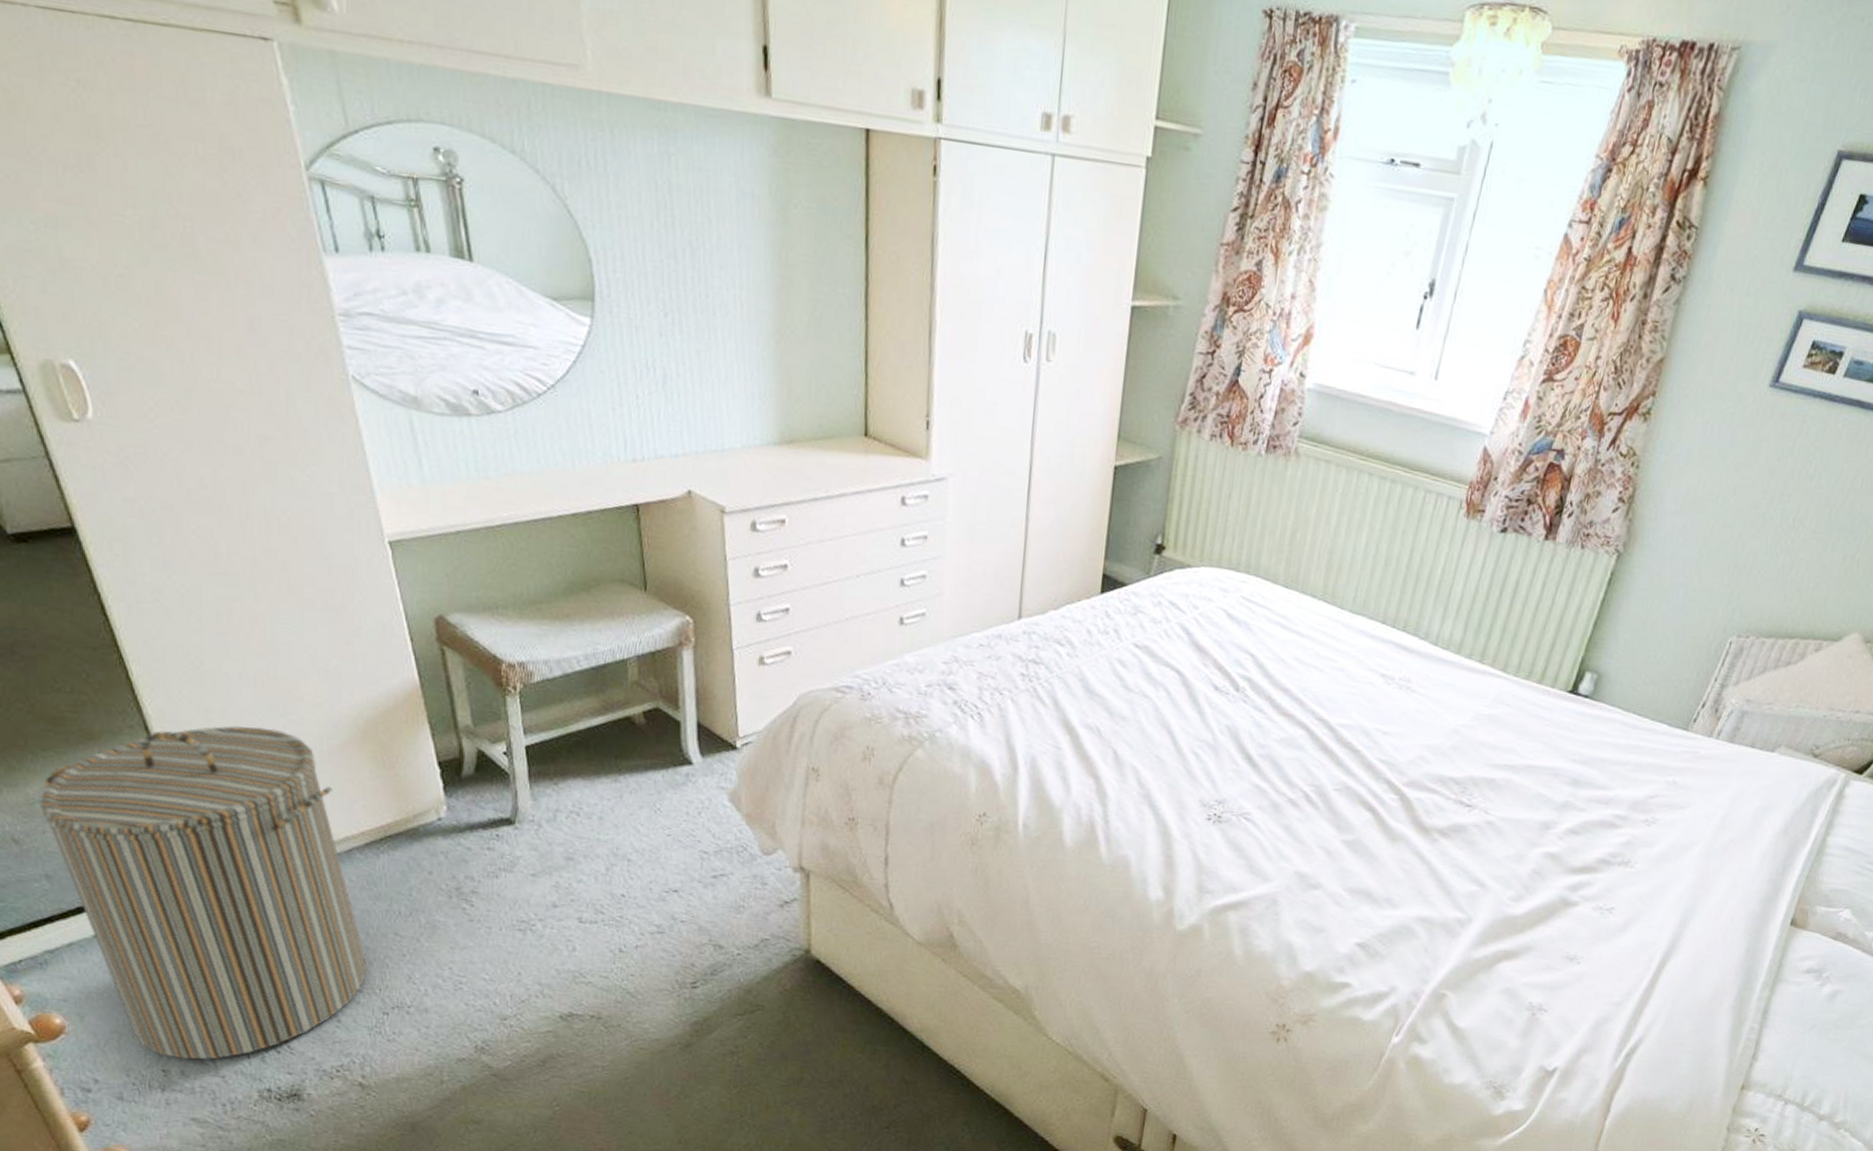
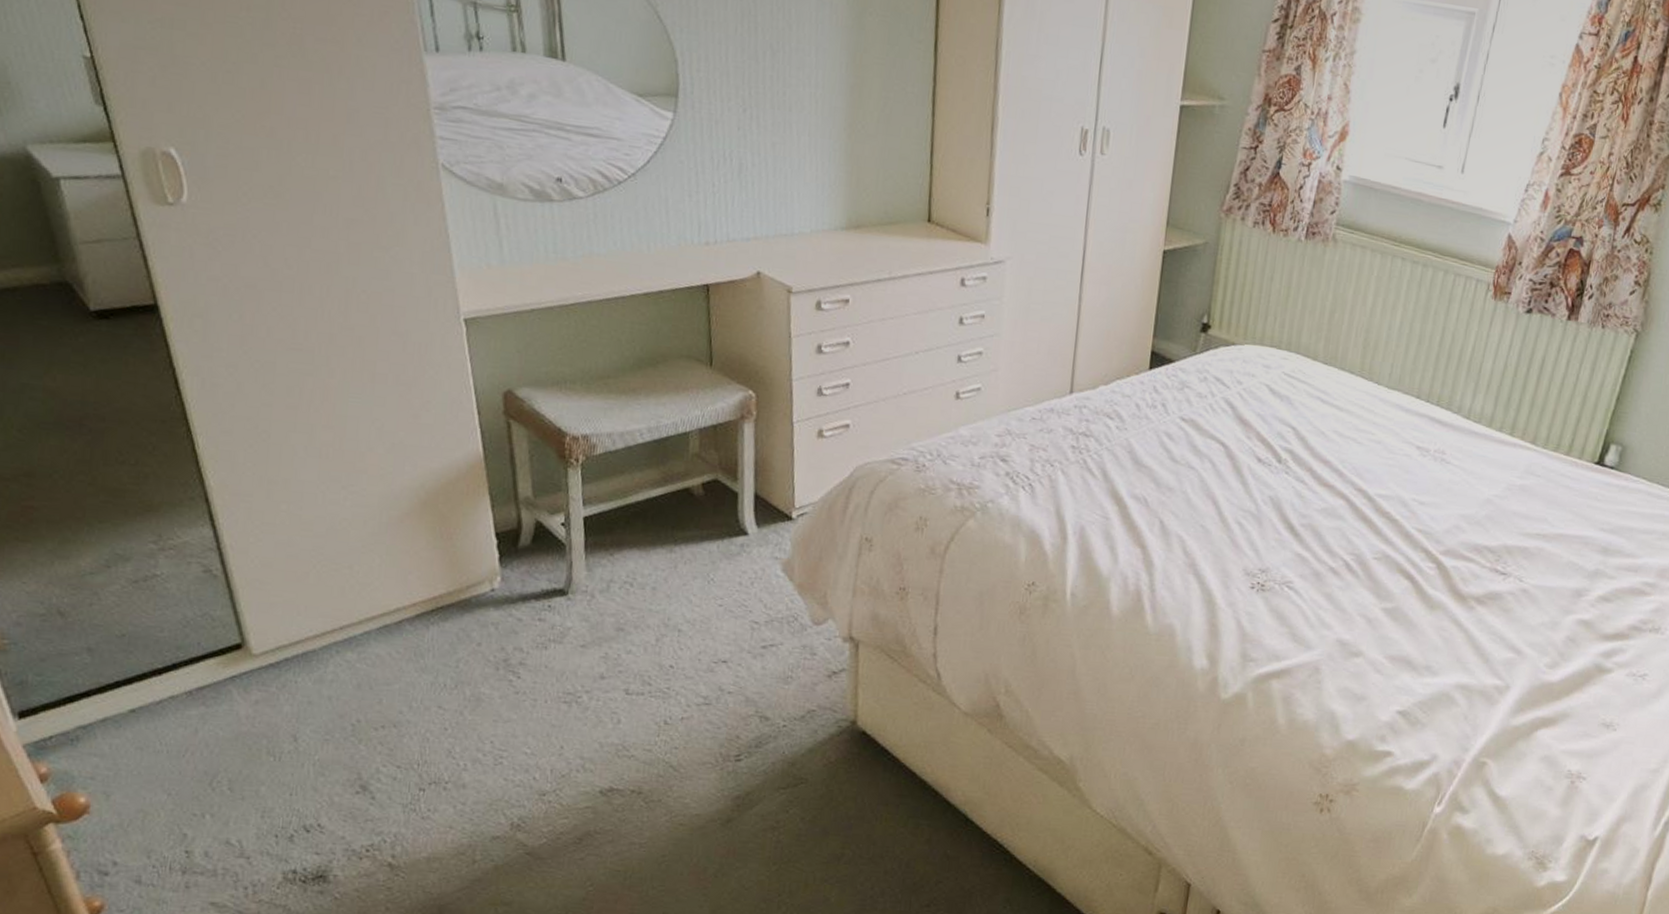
laundry hamper: present [40,726,368,1060] -> none [90,497,408,840]

